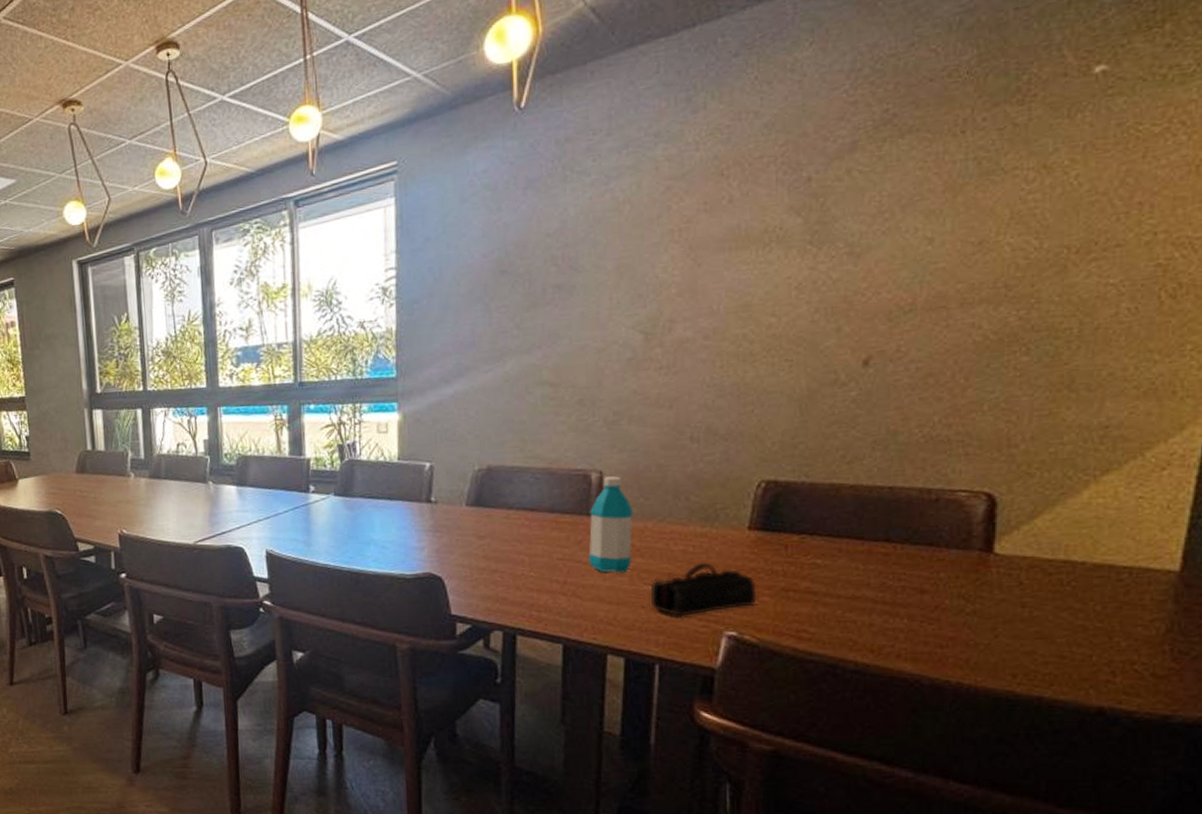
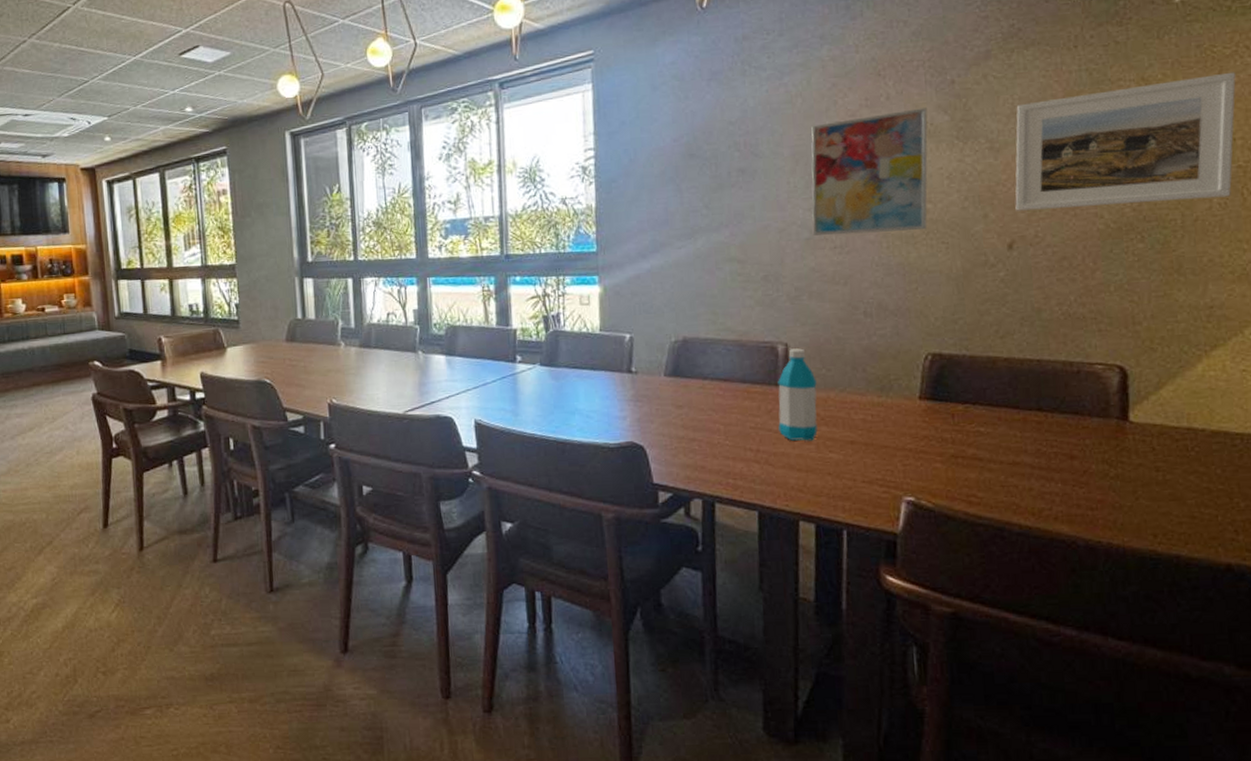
wall art: none [635,210,777,355] -> present [811,107,928,236]
pencil case: present [651,562,757,618] -> none [836,431,930,484]
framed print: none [875,153,1166,323] -> present [1015,72,1236,211]

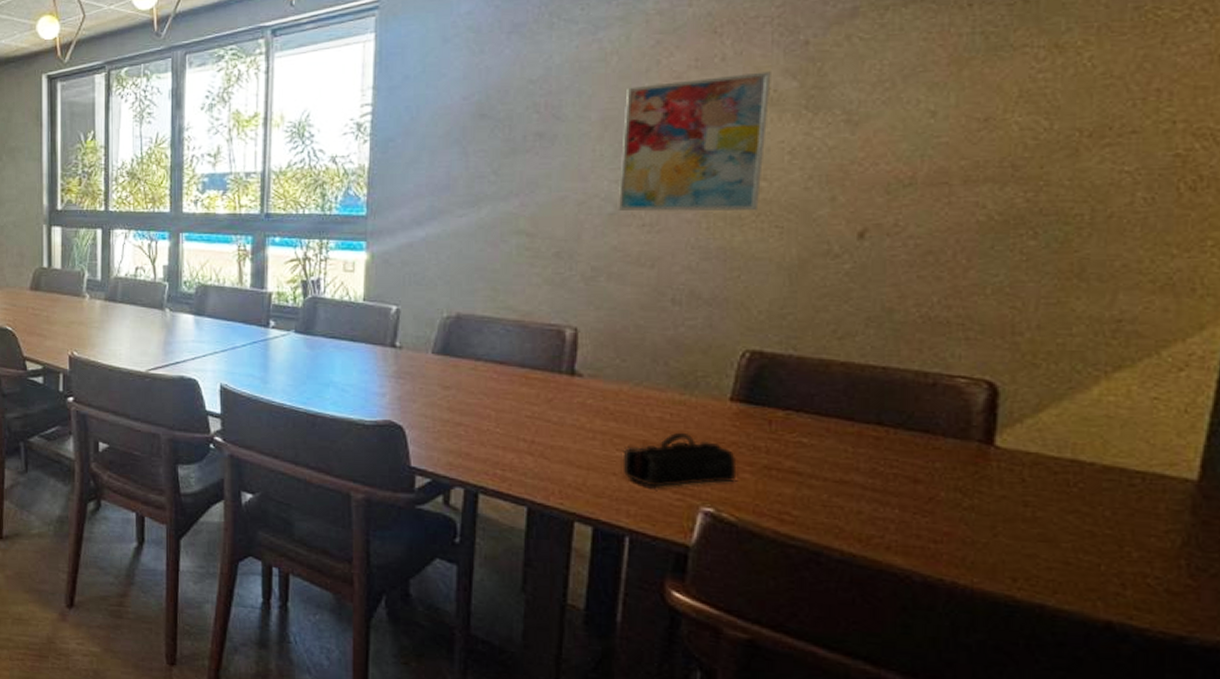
water bottle: present [778,348,818,441] -> none [559,334,608,437]
pencil case: none [836,431,930,484] -> present [624,432,737,489]
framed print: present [1015,72,1236,211] -> none [872,40,1186,195]

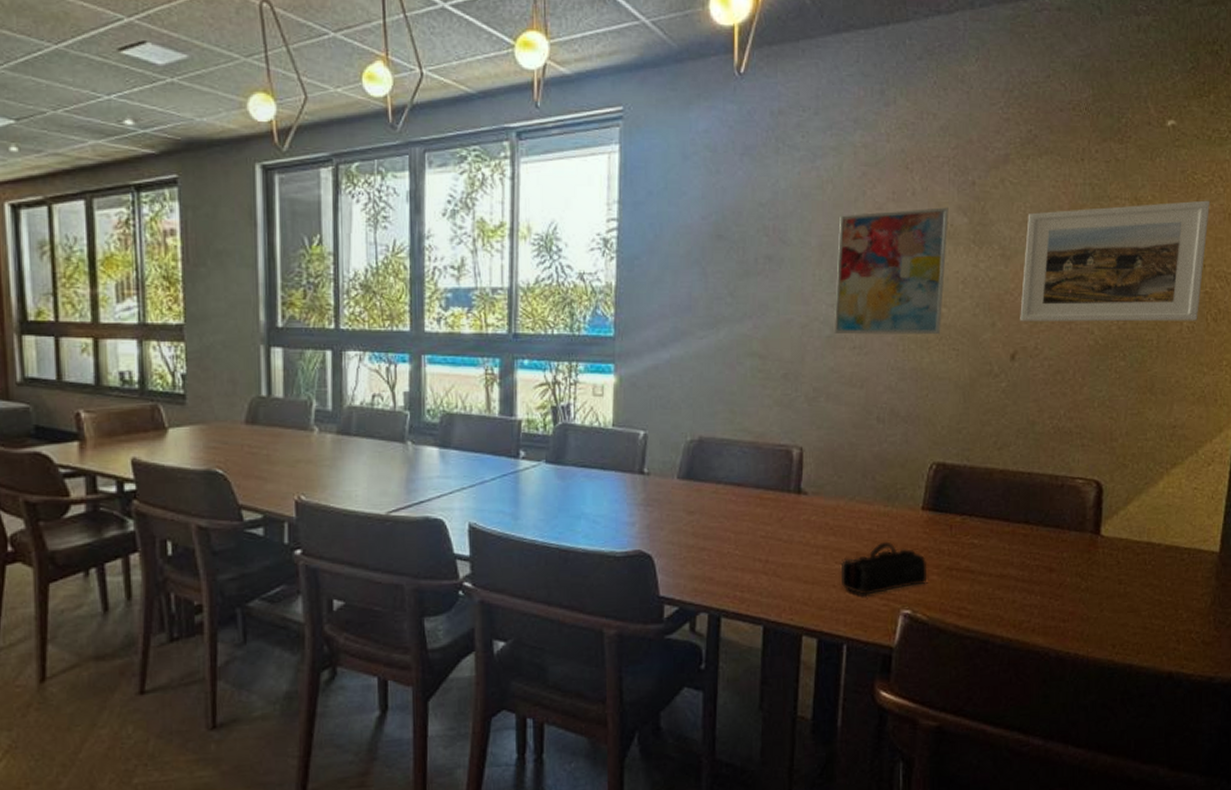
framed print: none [872,40,1186,195] -> present [1020,200,1211,322]

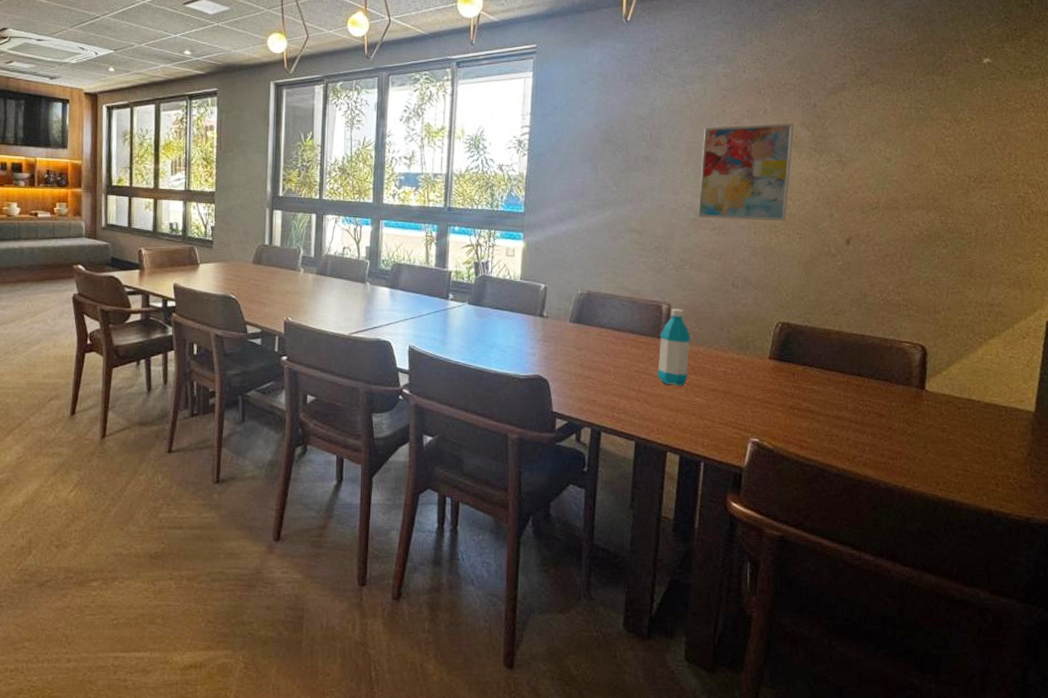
water bottle: none [788,453,828,552] -> present [657,308,691,386]
pencil case: present [842,541,928,597] -> none [701,382,773,425]
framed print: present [1020,200,1211,322] -> none [854,122,1023,219]

